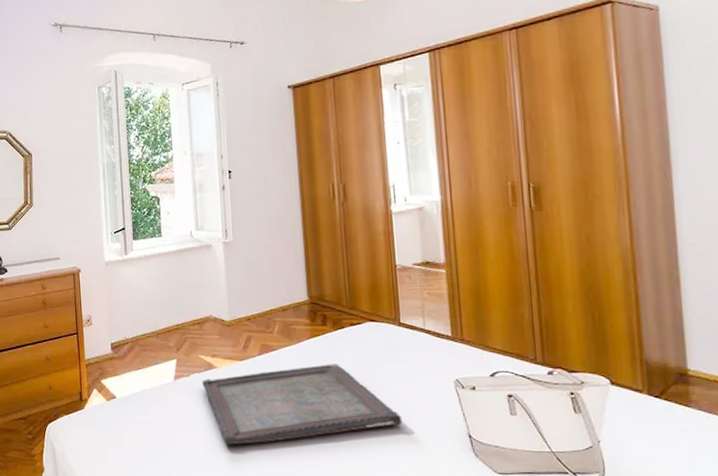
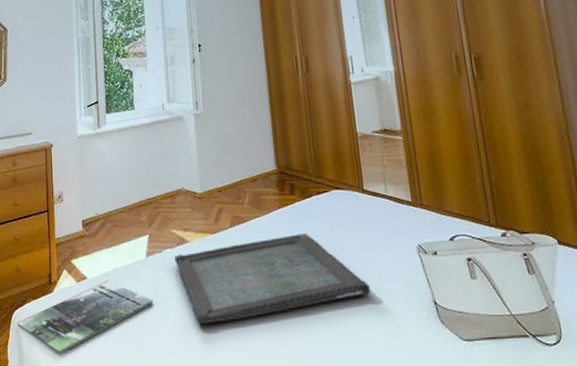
magazine: none [51,400,181,465] -> present [17,280,154,355]

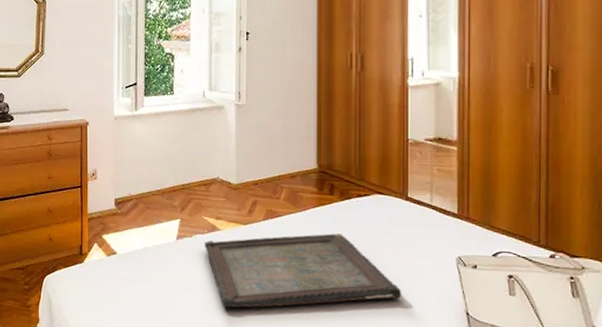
magazine: present [17,280,154,355] -> none [48,257,181,319]

